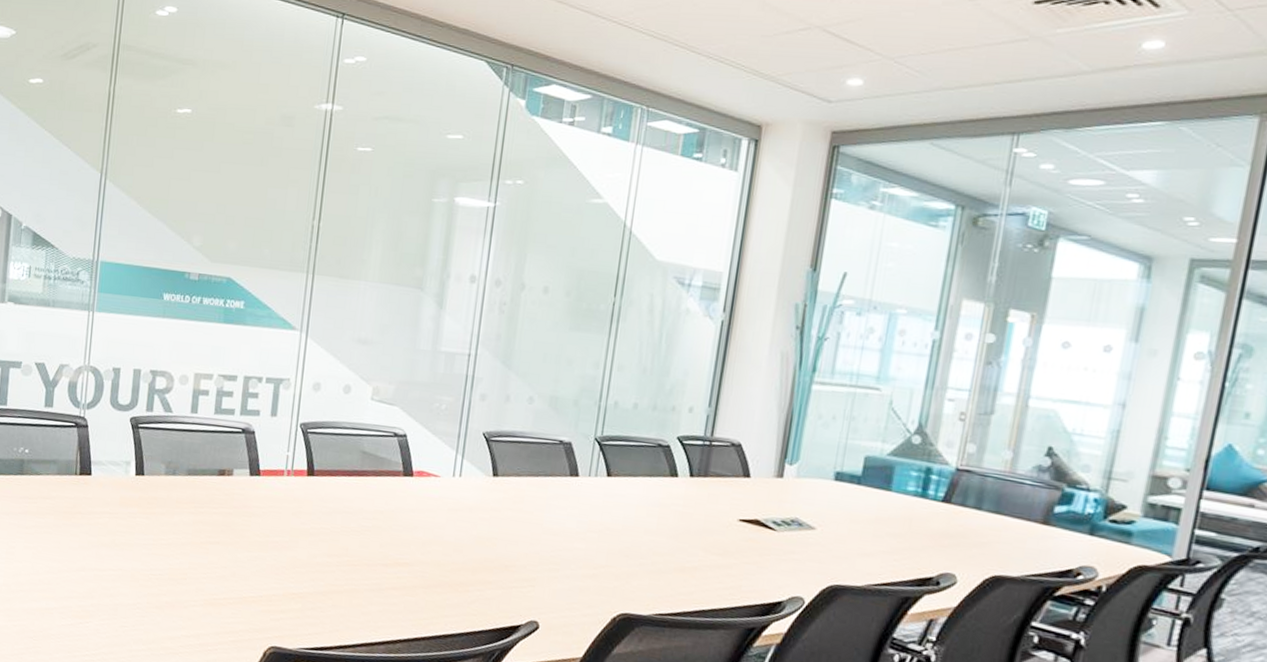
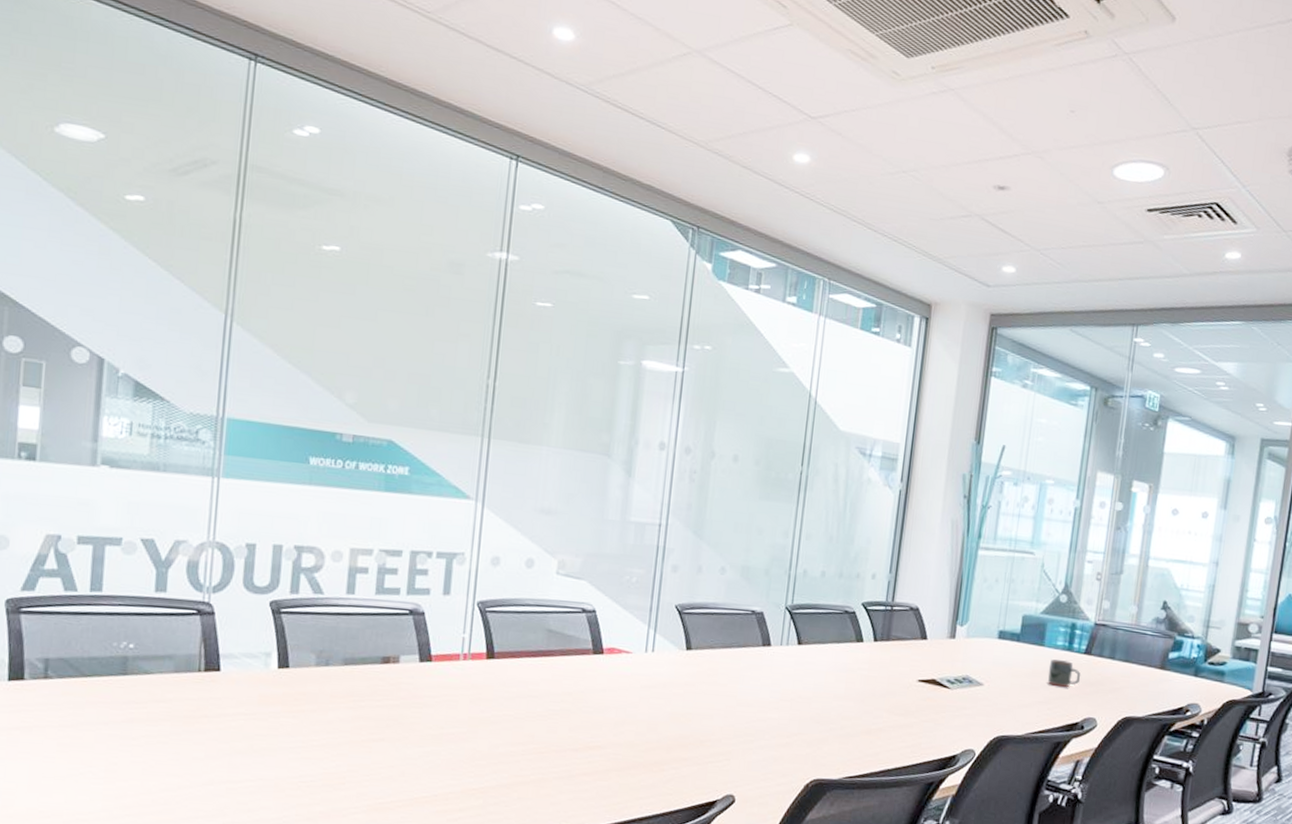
mug: none [894,506,938,537] -> present [1047,659,1081,687]

